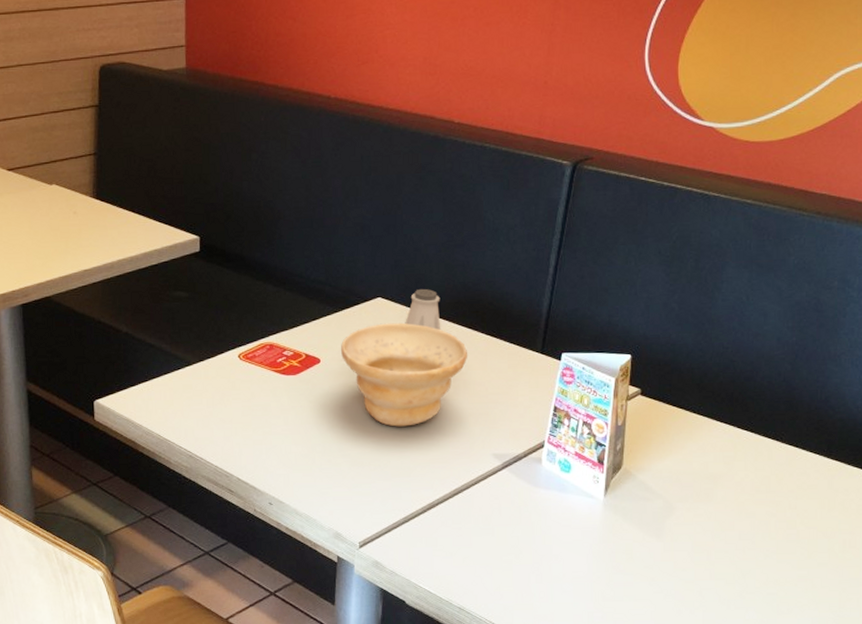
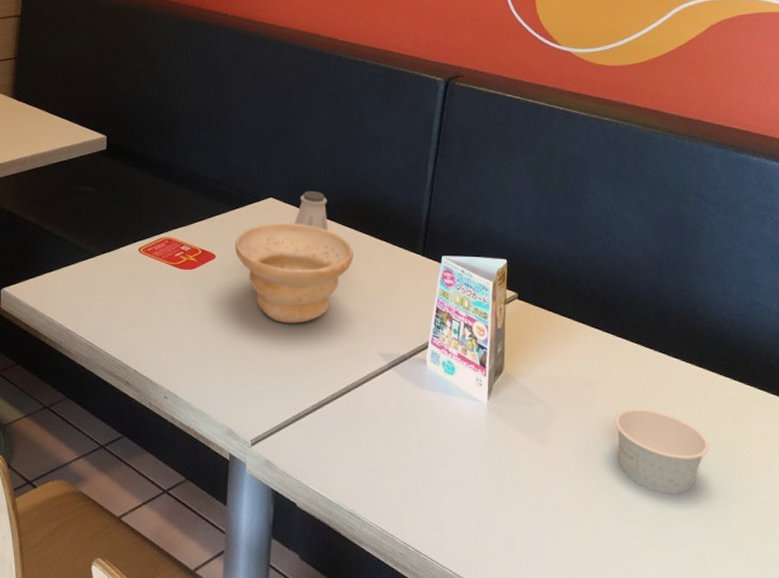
paper cup: none [735,500,831,582] -> present [614,409,710,494]

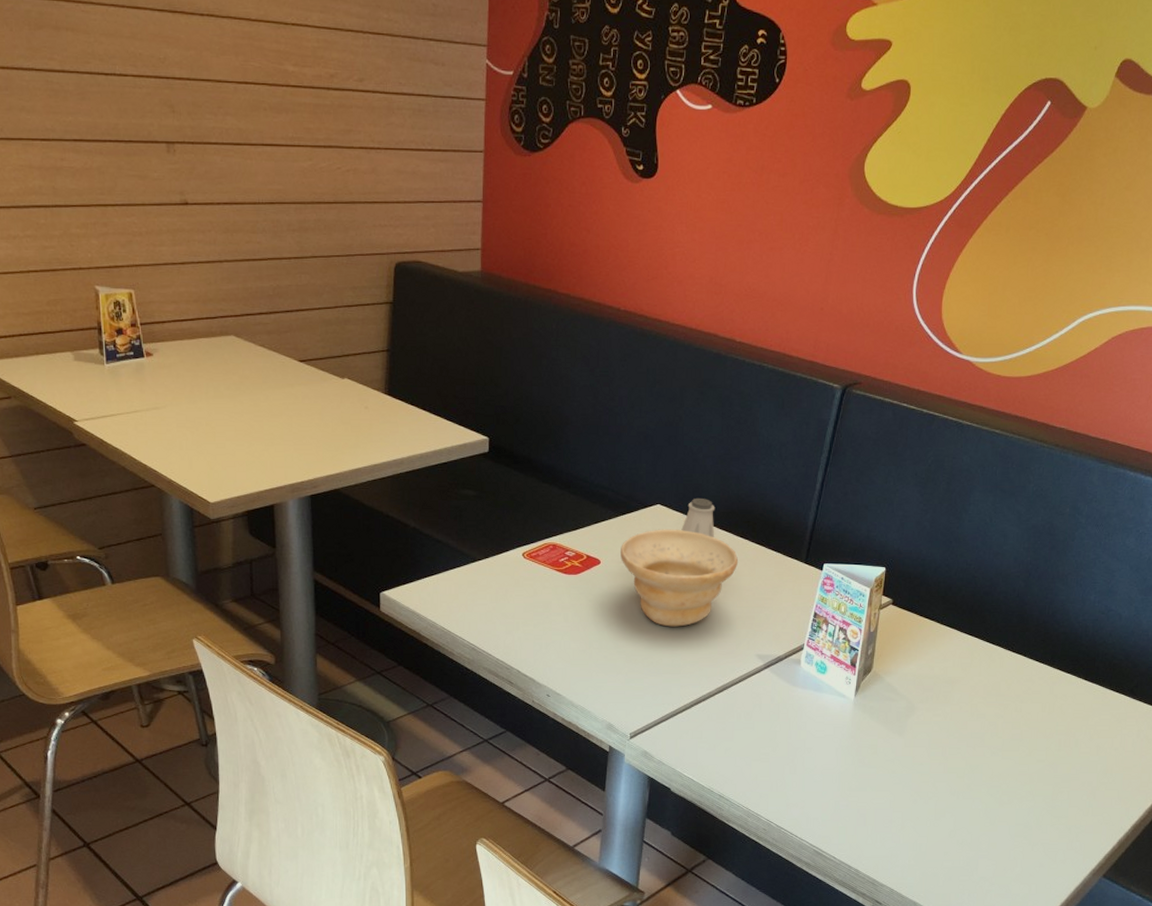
paper cup: present [614,409,710,494] -> none [967,703,1049,776]

